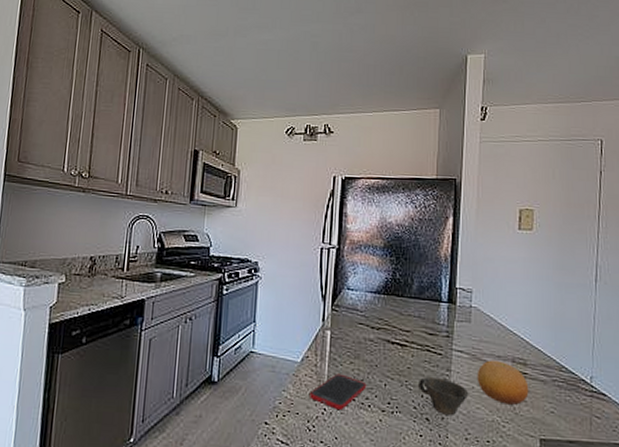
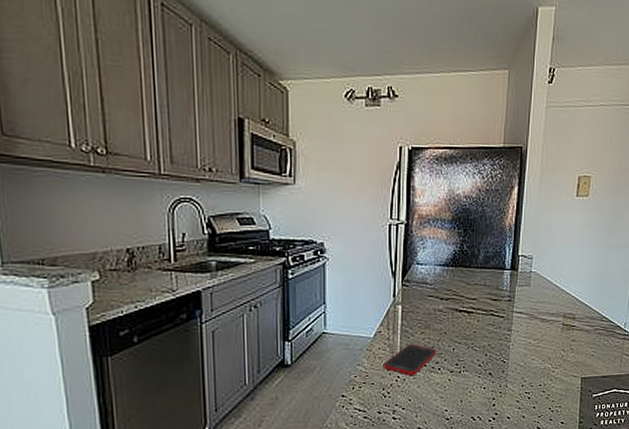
cup: present [419,377,469,415] -> none [483,338,526,368]
fruit: present [477,360,529,405] -> none [533,317,576,353]

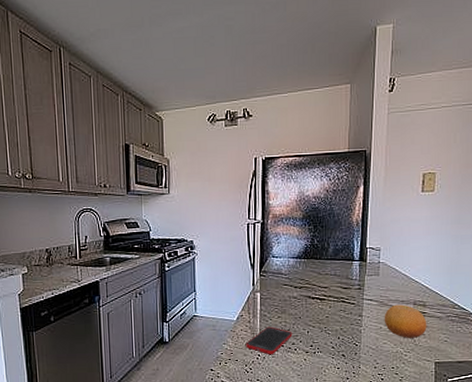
fruit: none [533,317,576,353] -> present [384,304,427,338]

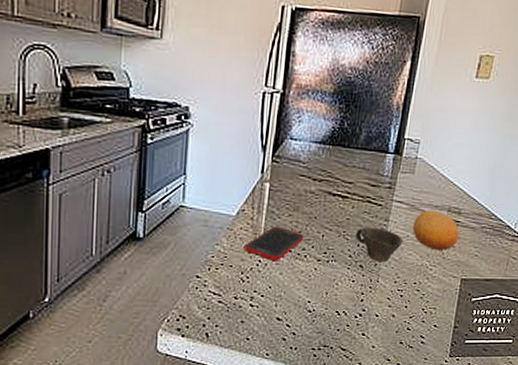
cup: none [336,323,378,351] -> present [356,227,404,261]

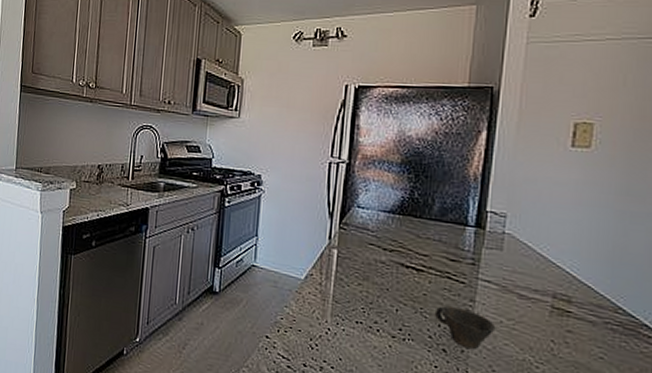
cell phone: present [245,226,304,262] -> none [313,294,376,332]
fruit: present [412,210,460,250] -> none [506,293,573,346]

